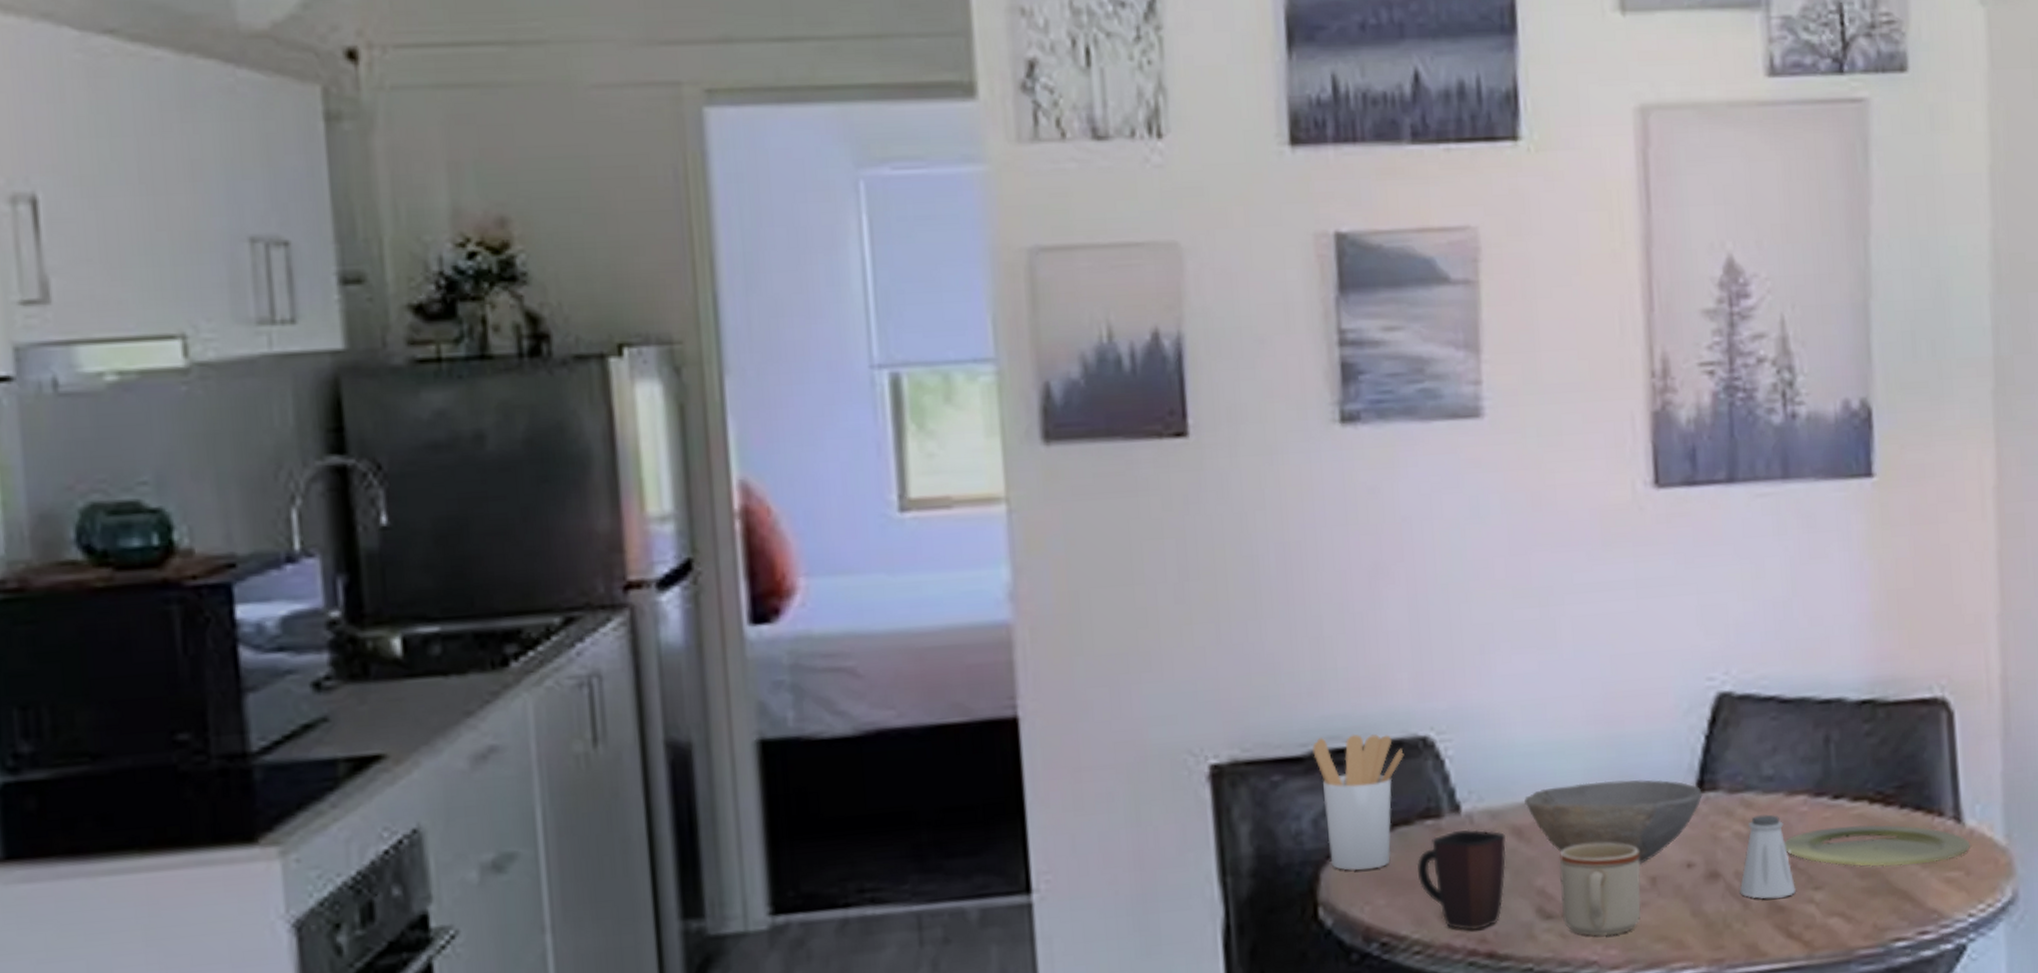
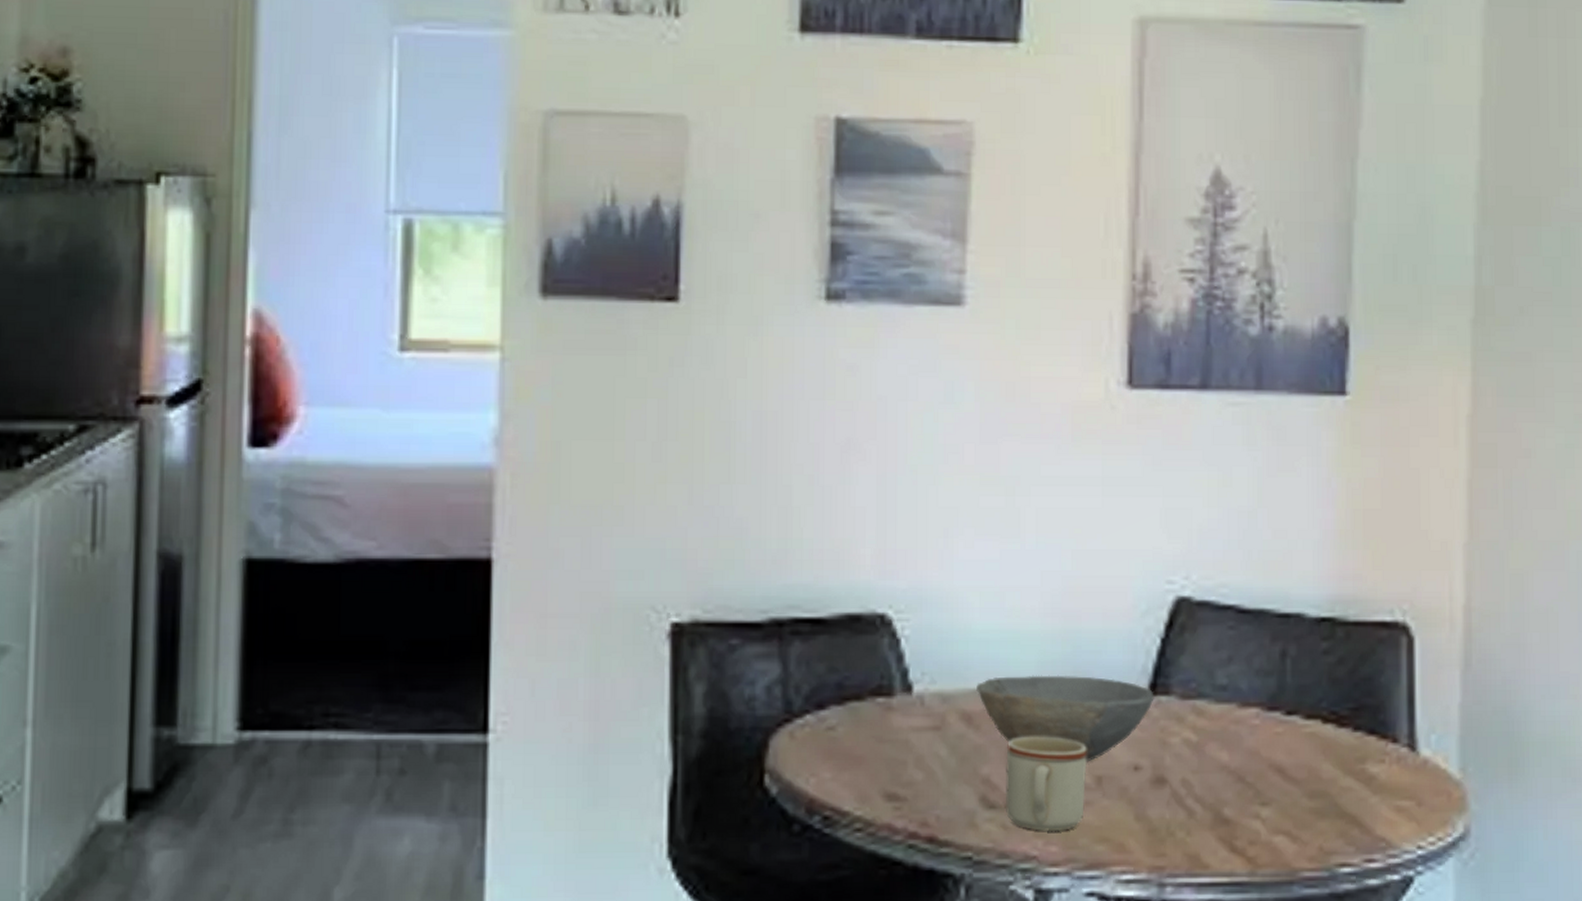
utensil holder: present [1312,734,1404,870] -> none [772,605,861,742]
mug: present [1416,829,1506,931] -> none [864,710,954,812]
saltshaker: present [1739,814,1796,899] -> none [1185,724,1242,810]
plate: present [1783,824,1971,867] -> none [1233,743,1424,790]

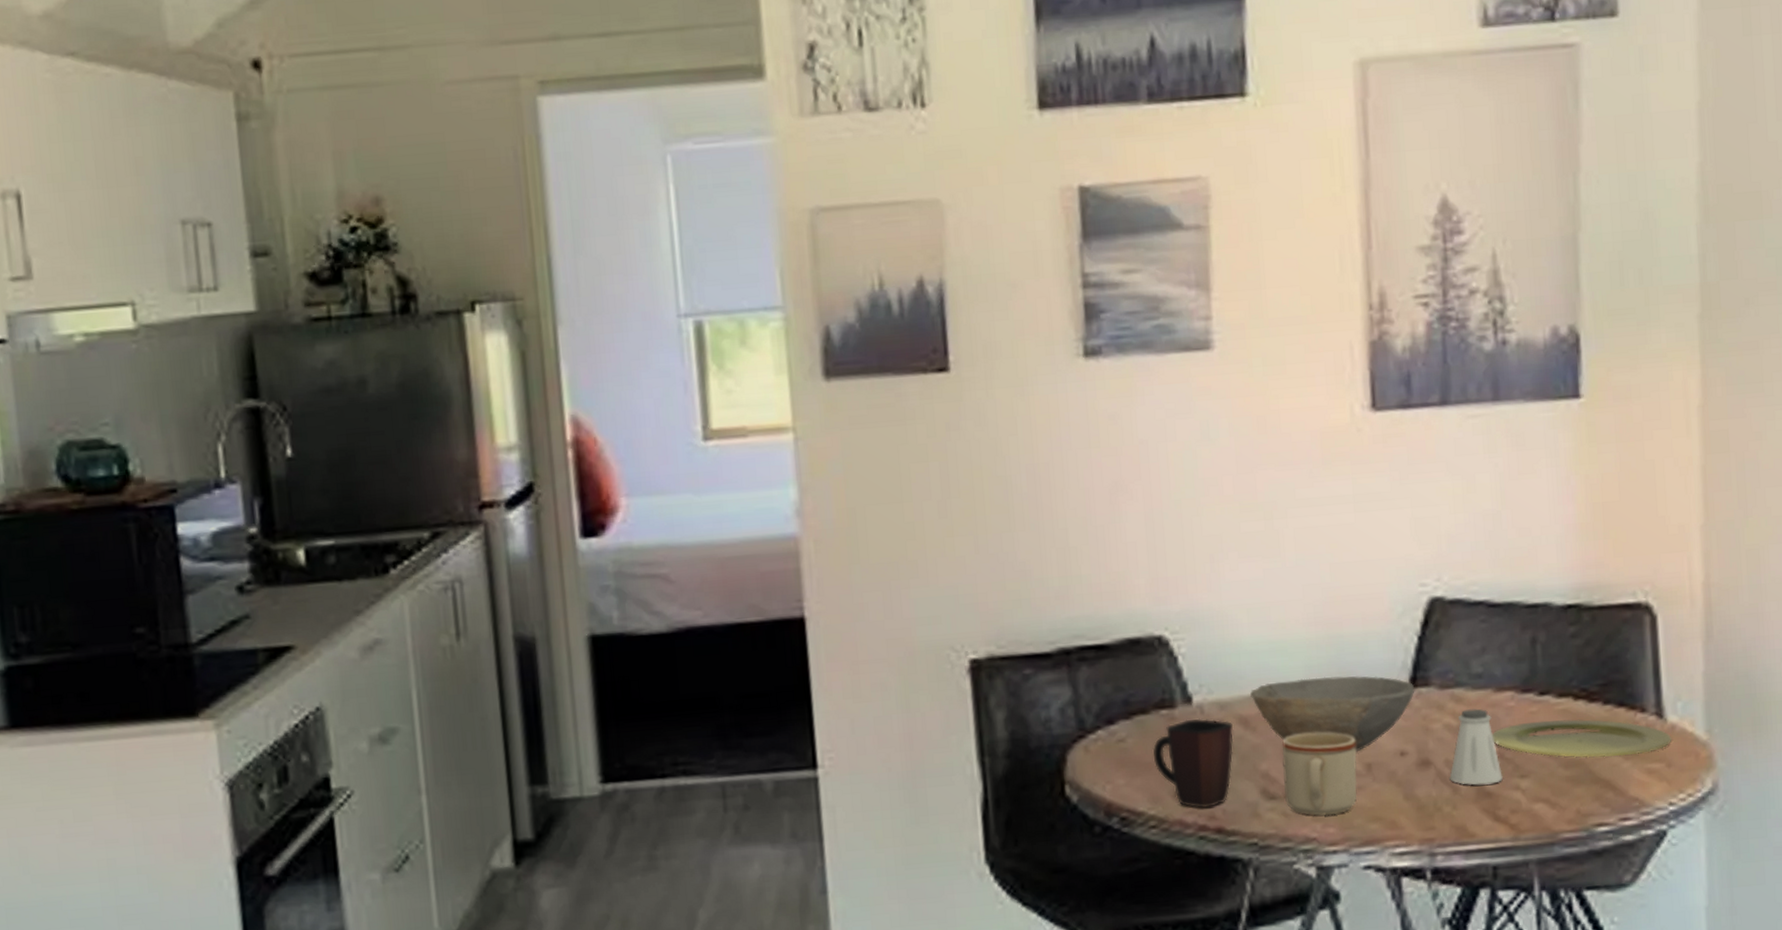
mug: none [864,710,954,812] -> present [1152,718,1234,808]
saltshaker: none [1185,724,1242,810] -> present [1449,708,1503,785]
plate: none [1233,743,1424,790] -> present [1491,719,1672,758]

